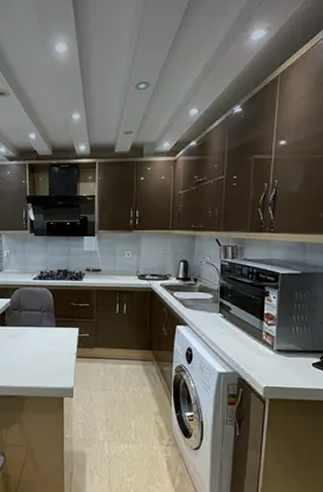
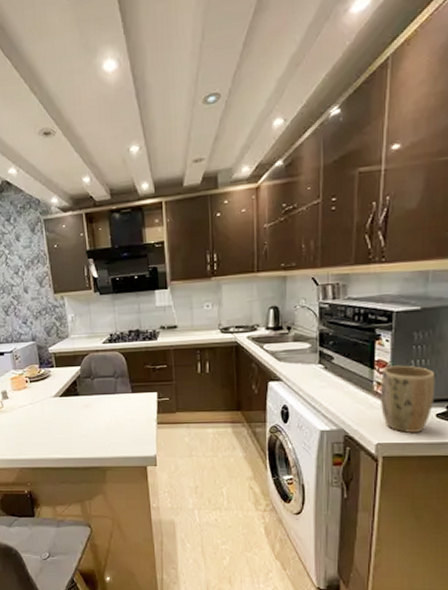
plant pot: none [267,319,312,379] -> present [379,365,436,433]

